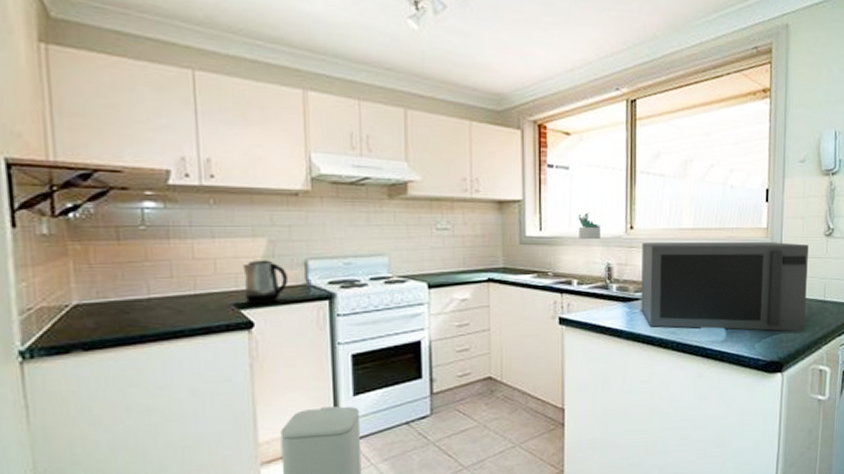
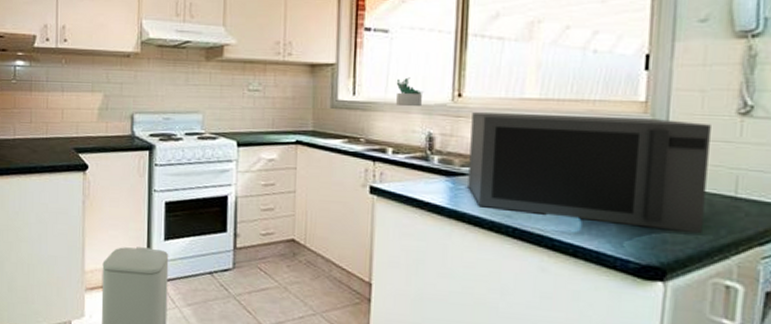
kettle: present [243,260,289,305] -> none [82,112,118,151]

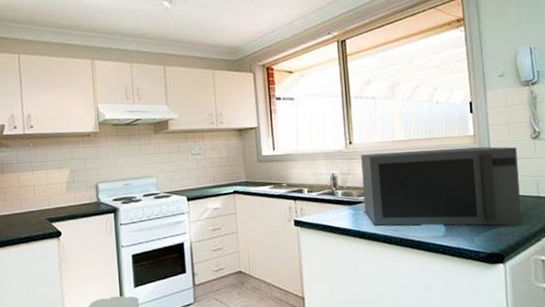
succulent plant: present [396,77,424,107] -> none [304,133,325,156]

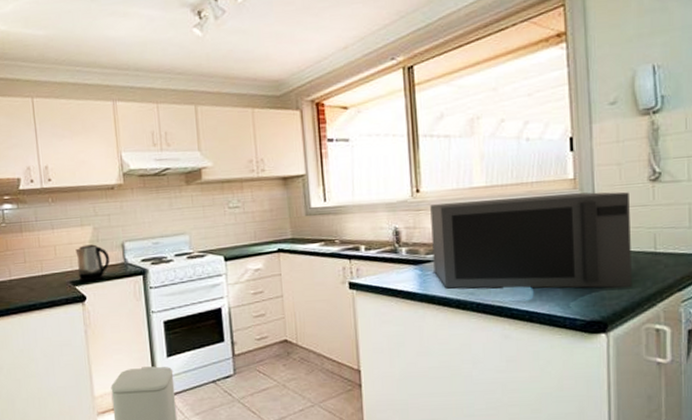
kettle: none [53,185,85,219] -> present [75,244,110,282]

